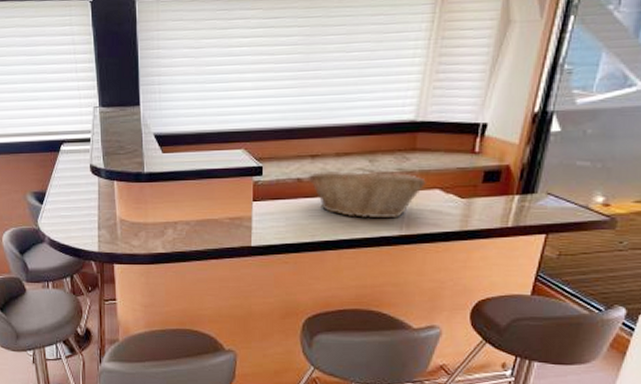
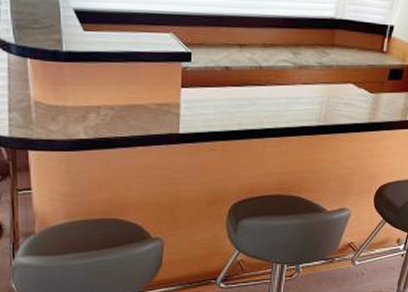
fruit basket: present [307,169,426,219] -> none [235,61,342,110]

